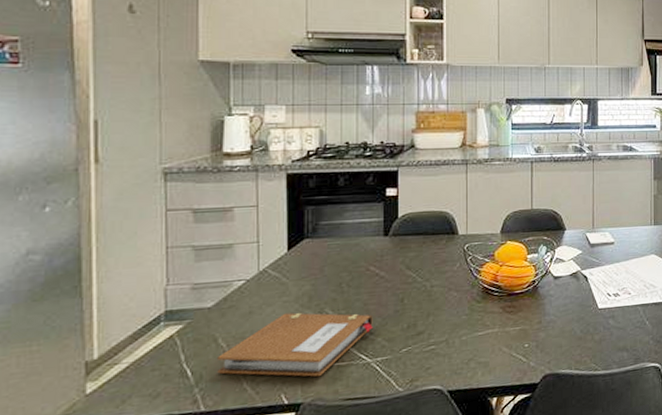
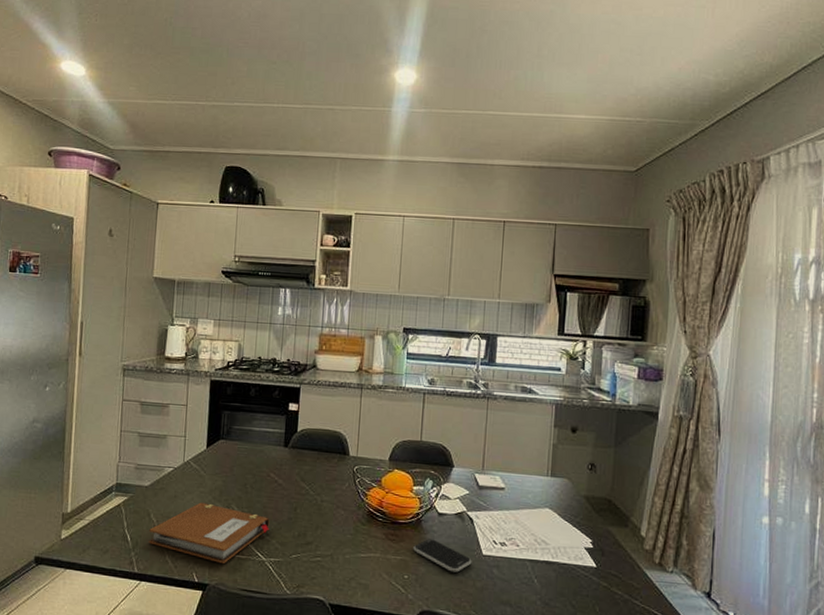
smartphone: none [531,303,589,331] -> present [413,539,472,573]

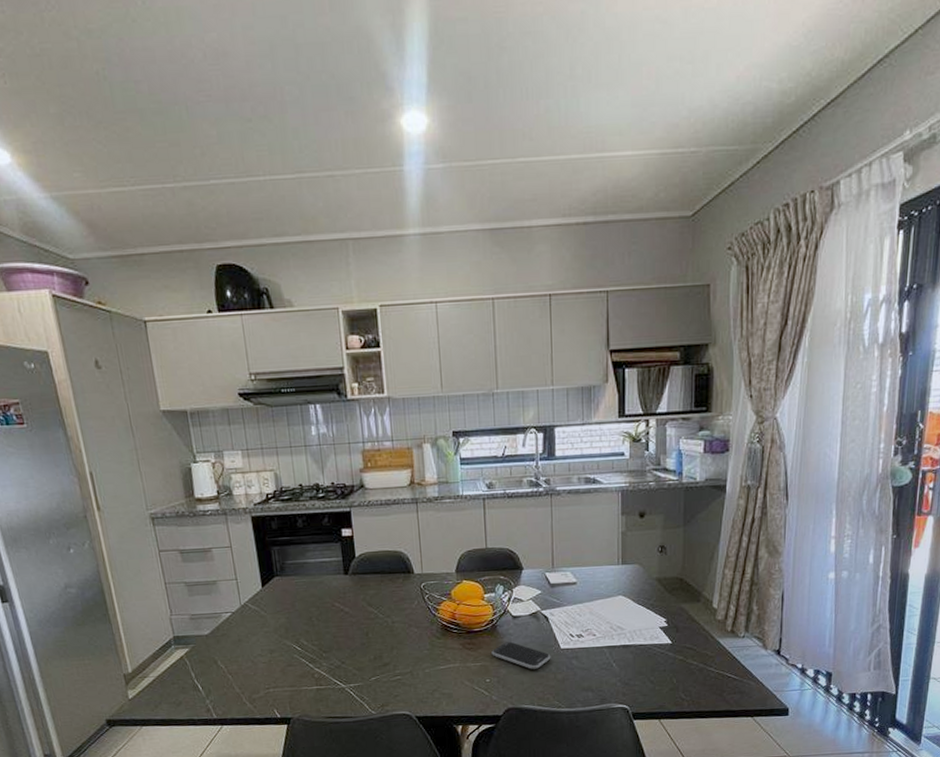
notebook: present [148,502,270,565] -> none [219,642,344,697]

